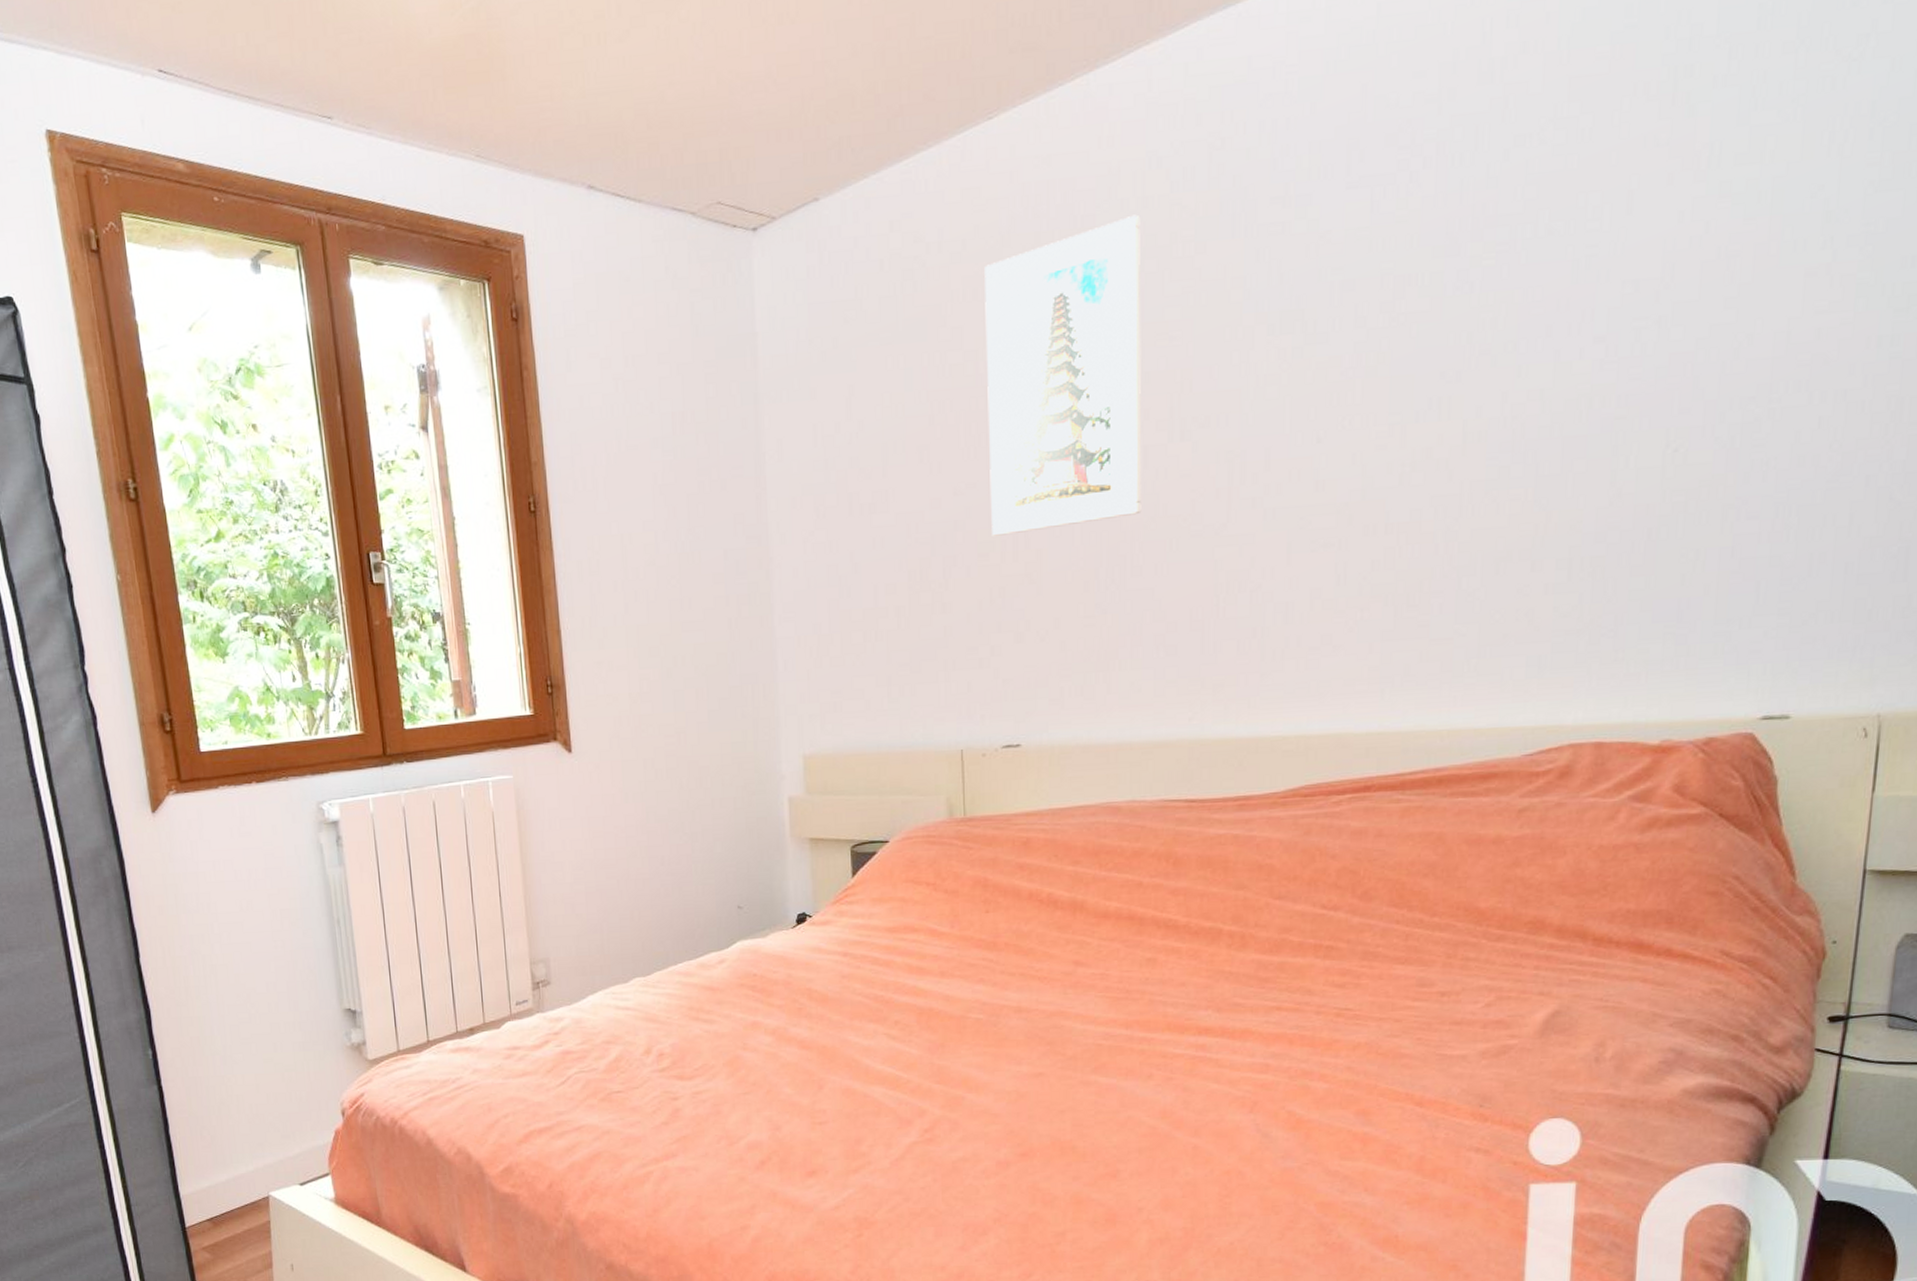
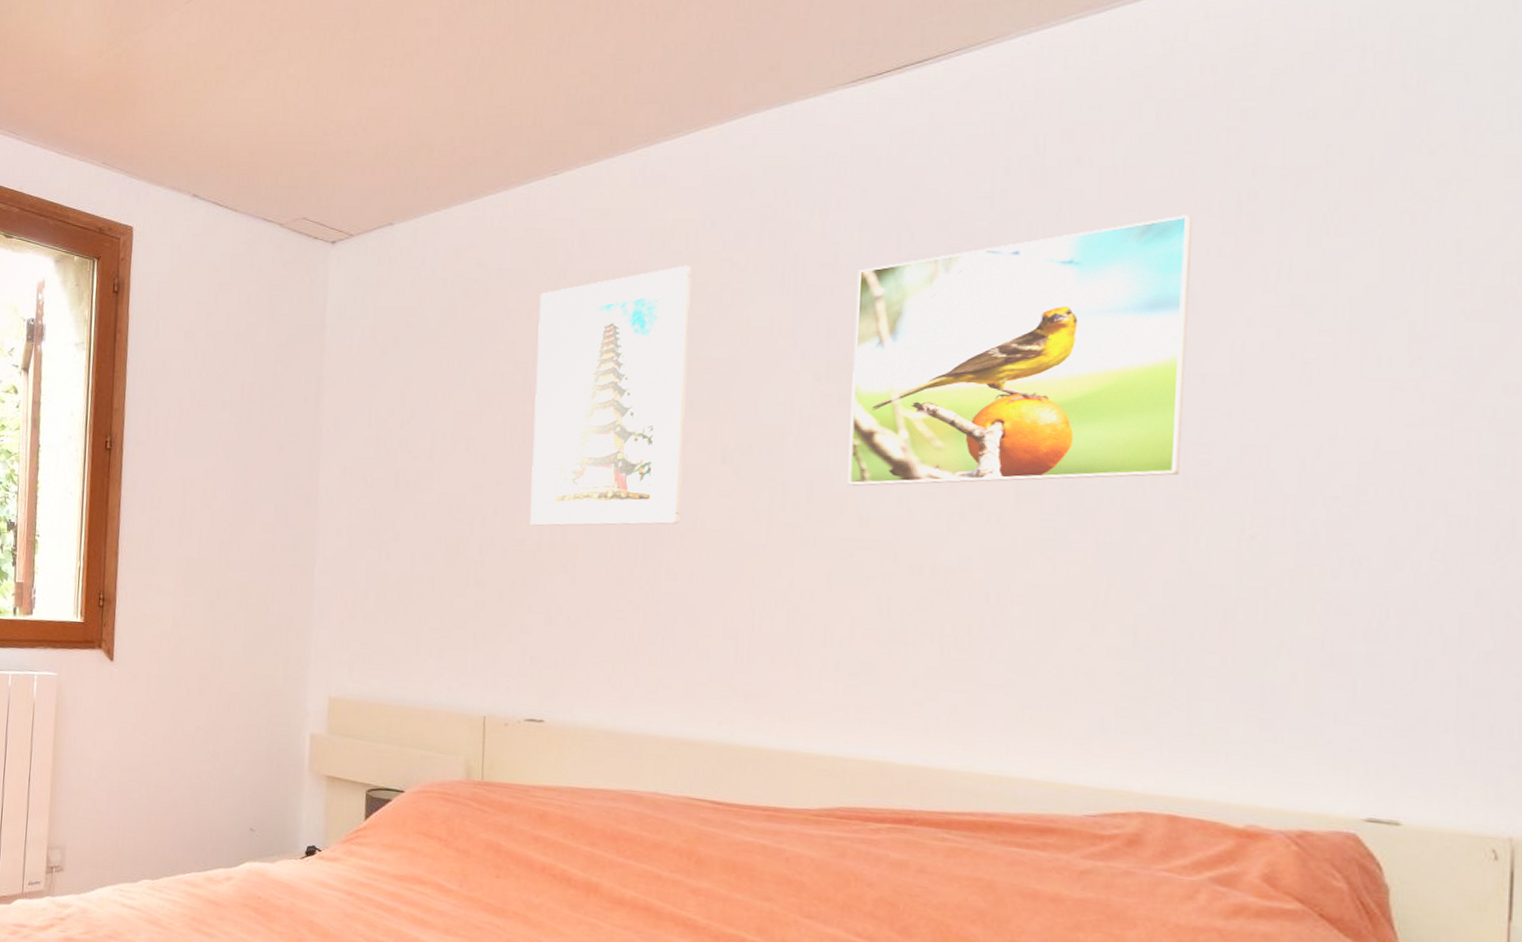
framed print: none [1303,100,1631,448] -> present [847,215,1192,486]

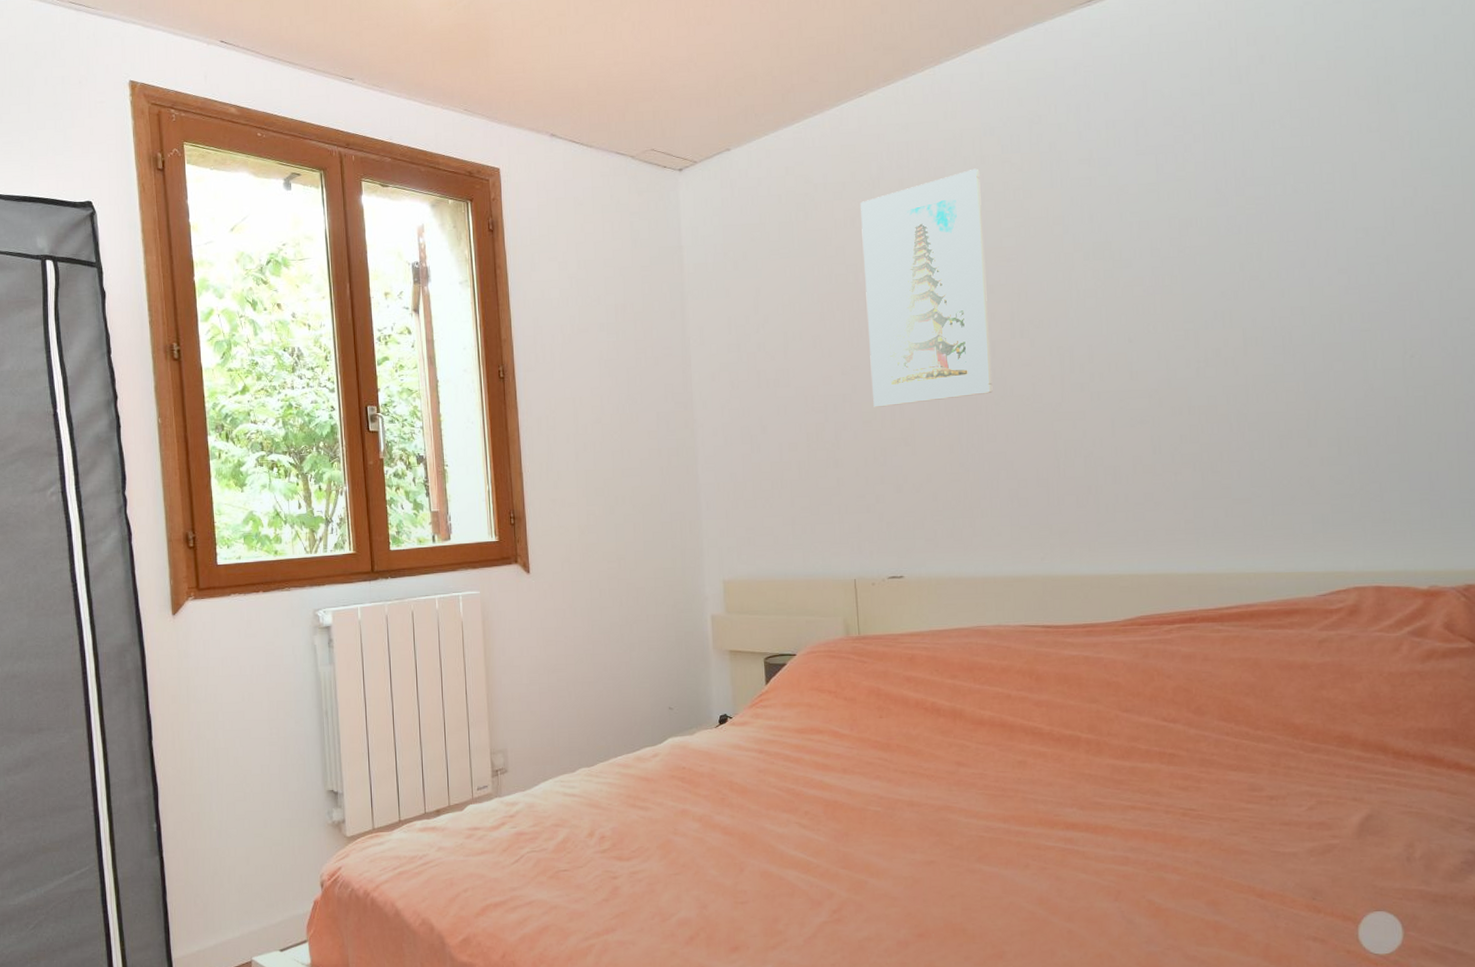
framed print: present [847,215,1192,486] -> none [1109,99,1357,346]

